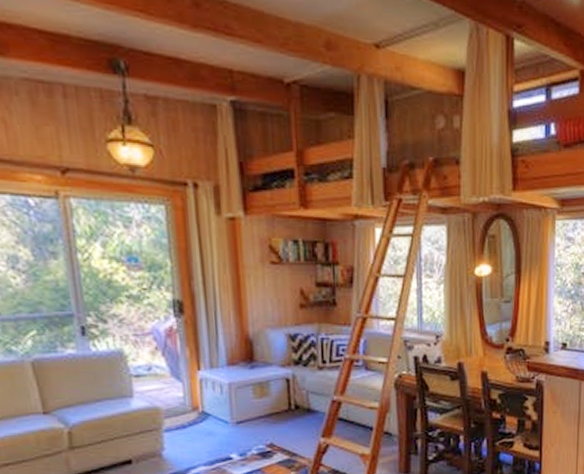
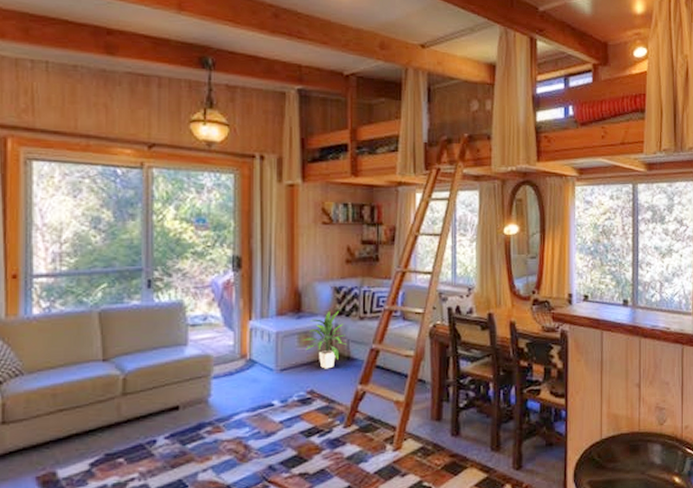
indoor plant: none [259,360,306,422] -> present [304,310,347,369]

